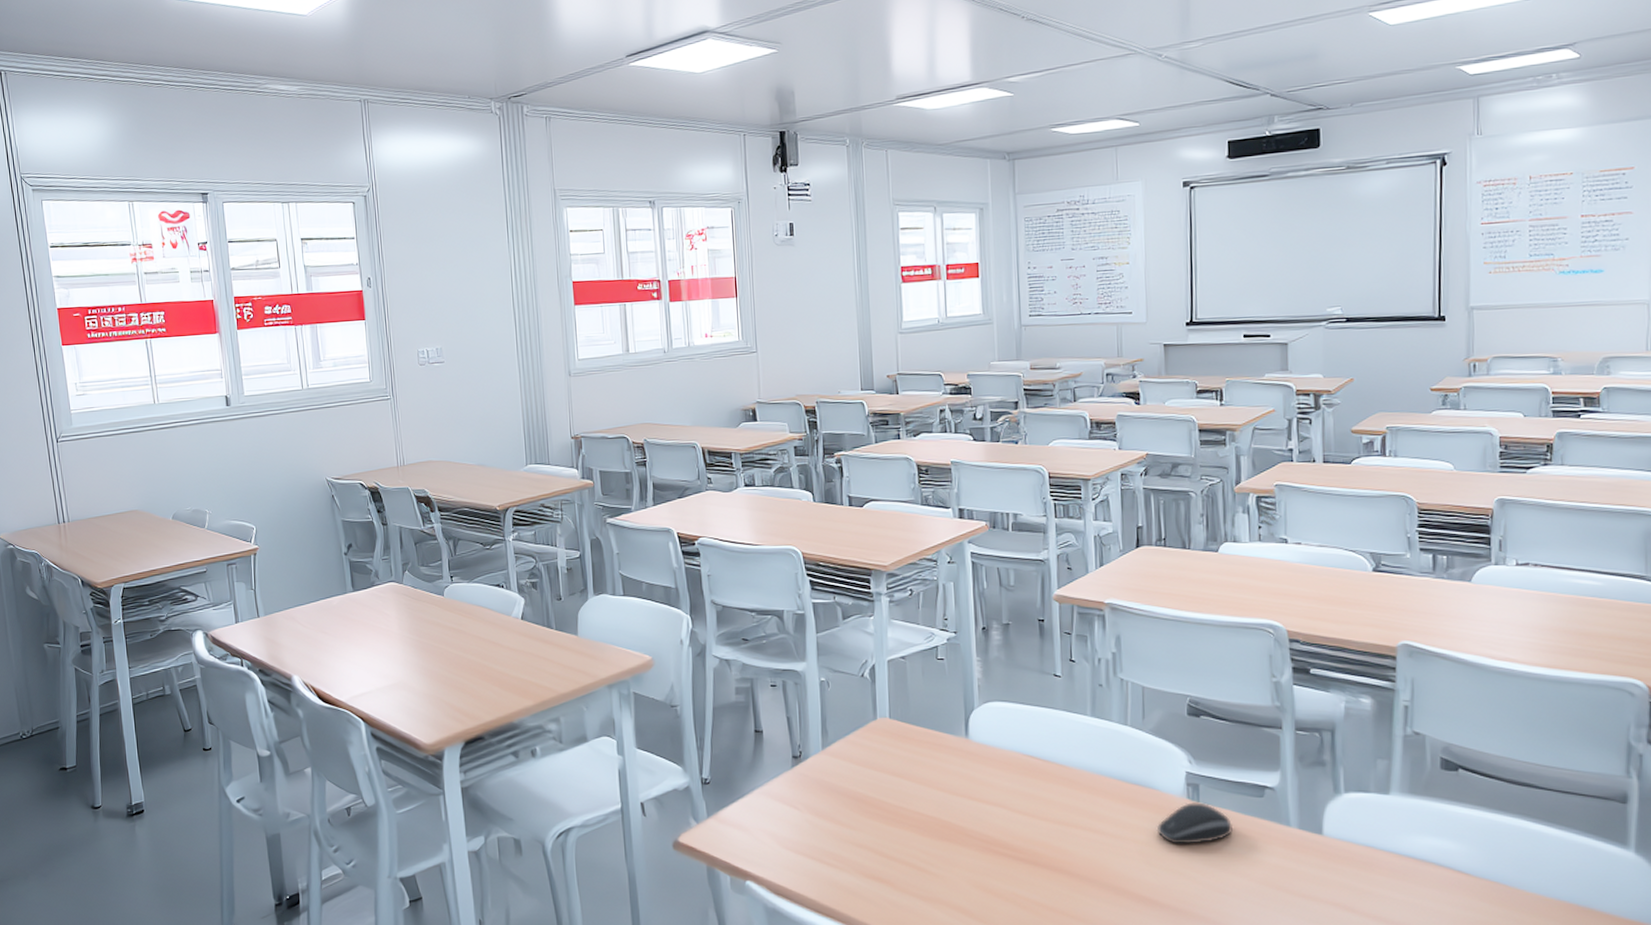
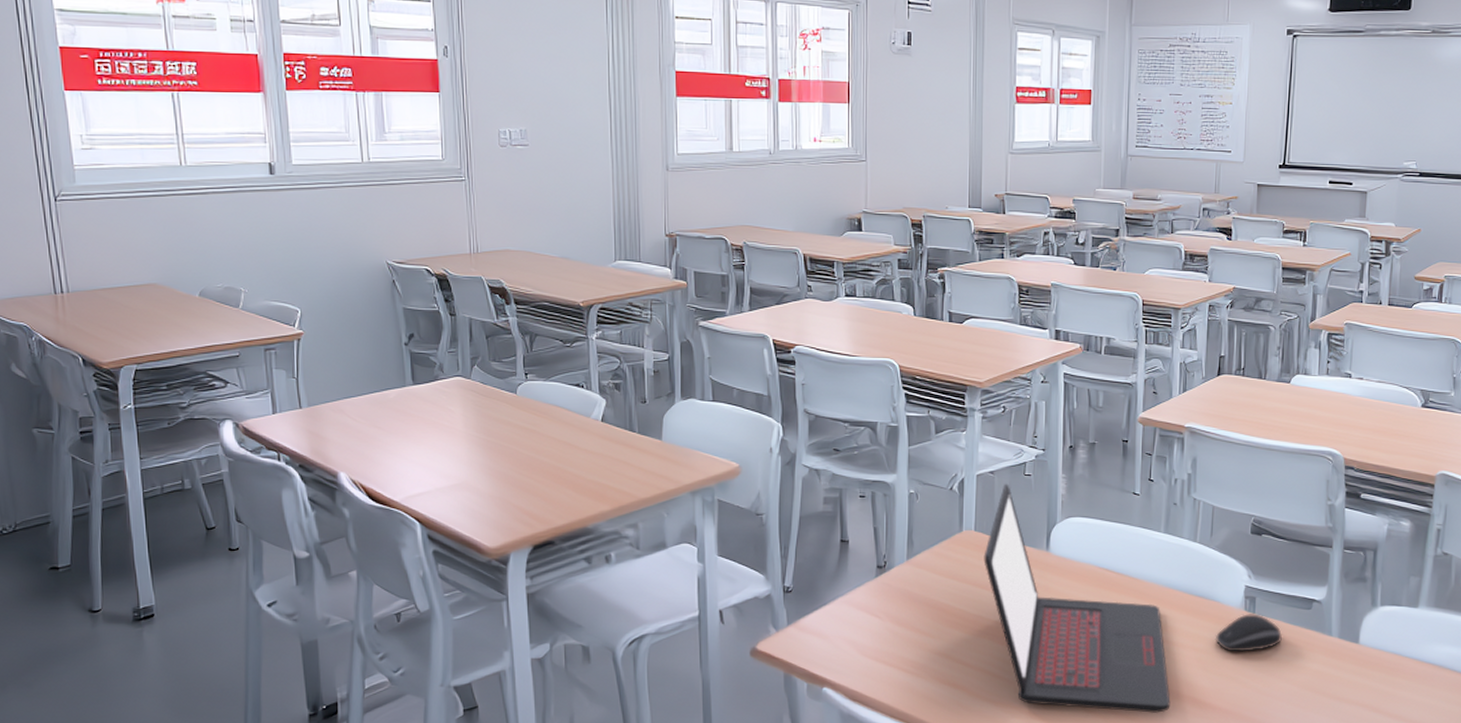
laptop: none [900,668,1113,910] -> present [983,483,1171,713]

